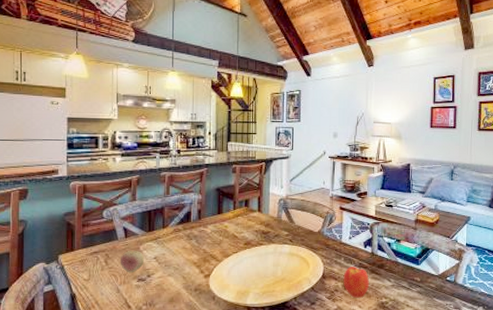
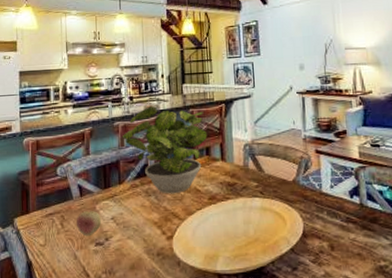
potted plant: none [168,160,248,239] -> present [122,106,208,194]
apple: present [343,267,369,298] -> none [328,222,362,261]

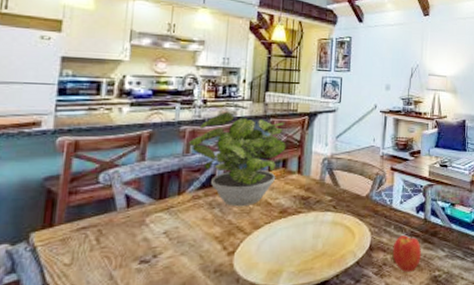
fruit: present [76,211,101,237] -> none [116,224,150,254]
apple: none [328,222,362,261] -> present [392,235,421,272]

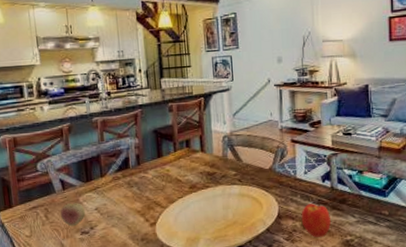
fruit: none [116,224,150,254] -> present [60,203,85,227]
potted plant: present [188,112,286,207] -> none [101,101,187,185]

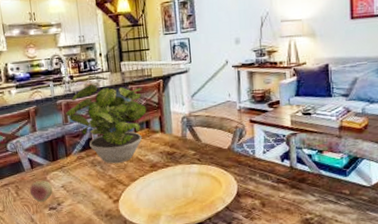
potted plant: none [101,101,187,185] -> present [65,84,147,164]
apple: present [301,204,331,237] -> none [260,182,290,215]

